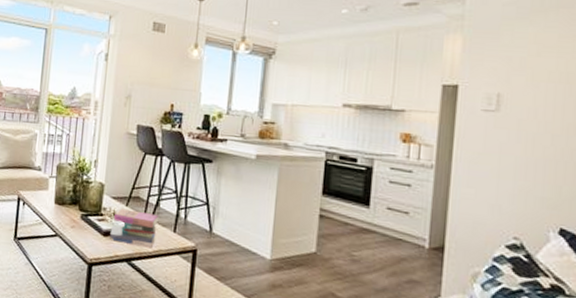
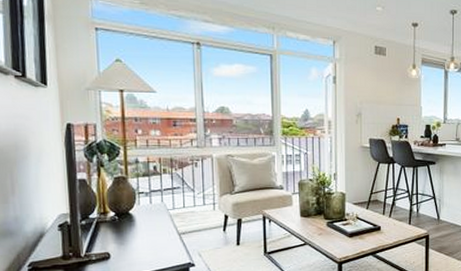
books: present [110,208,159,248] -> none [355,211,396,241]

